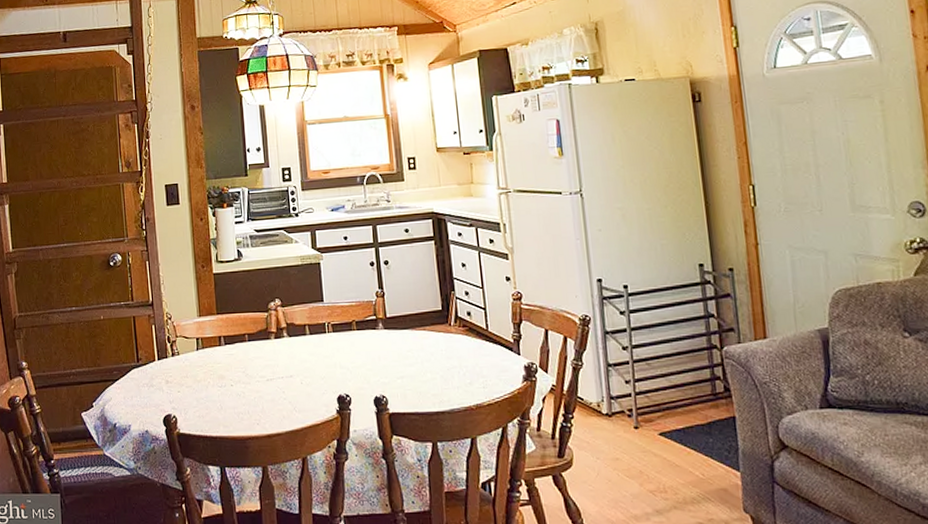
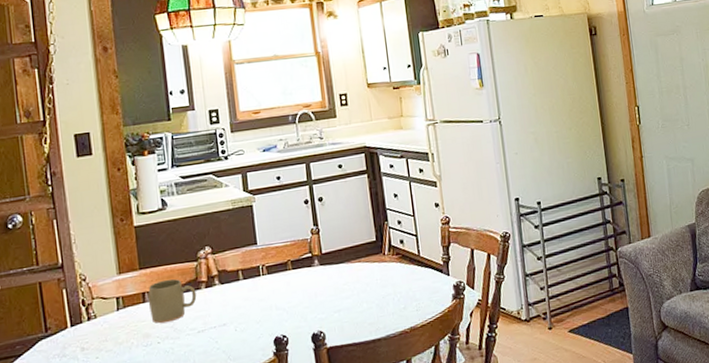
mug: none [223,326,267,367] -> present [147,279,197,323]

